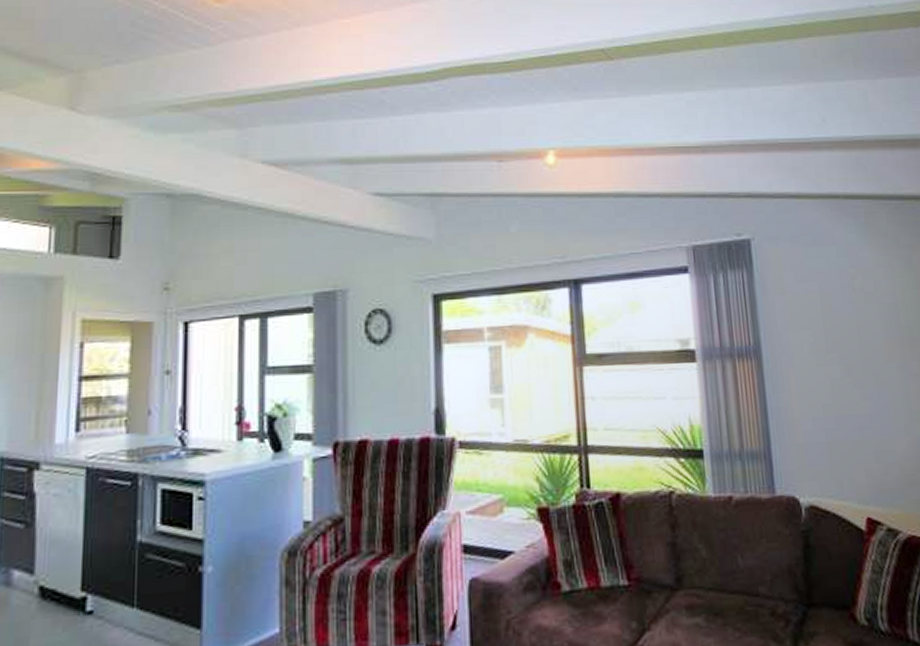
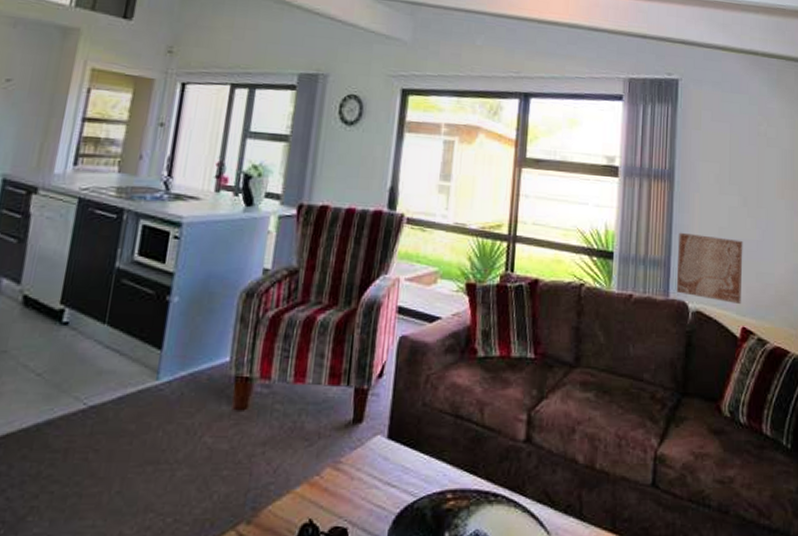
wall art: none [776,416,862,492] -> present [676,232,743,304]

